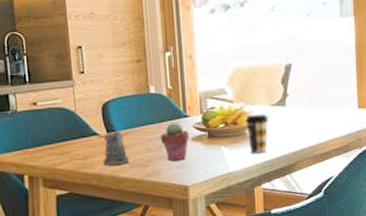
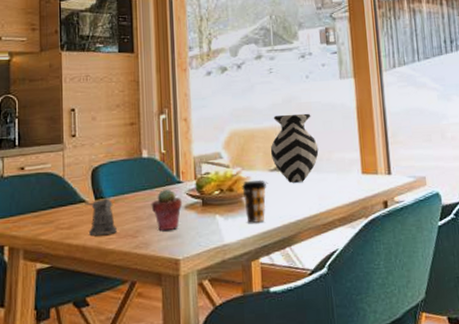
vase: none [272,51,318,116] -> present [270,113,319,183]

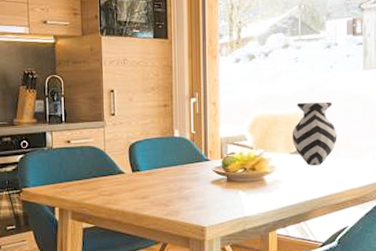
pepper shaker: present [84,198,117,235] -> none [123,171,151,202]
potted succulent: present [151,188,182,231] -> none [181,165,209,201]
coffee cup: present [241,179,266,224] -> none [263,161,286,200]

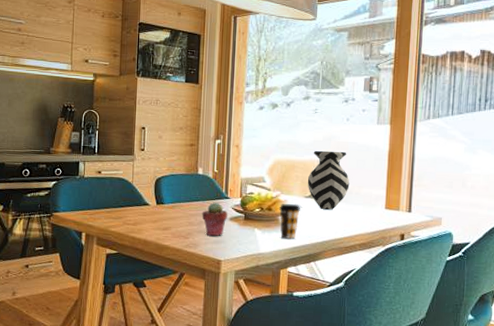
potted succulent: none [181,165,209,201] -> present [202,201,228,236]
coffee cup: none [263,161,286,200] -> present [278,203,300,240]

